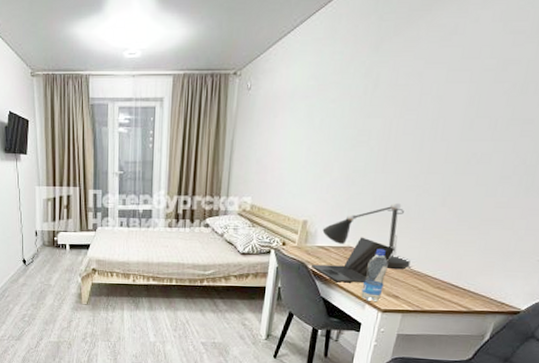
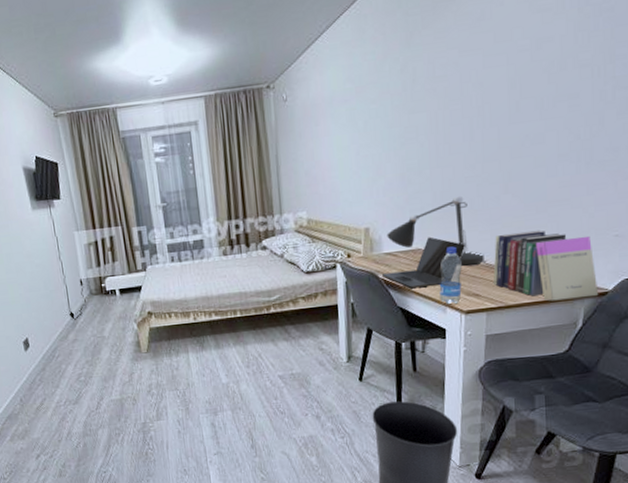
books: none [414,244,515,314] -> present [493,230,599,301]

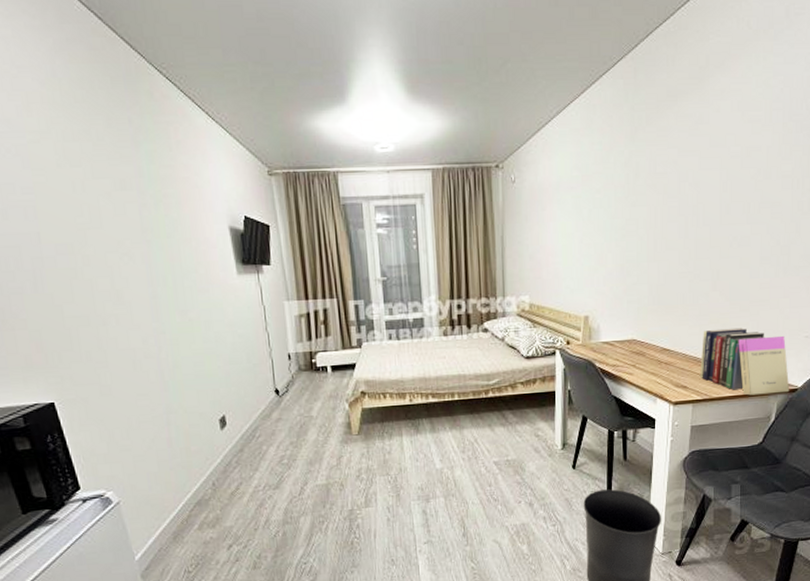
laptop: present [382,237,465,289] -> none [599,328,676,379]
desk lamp: present [386,196,487,266] -> none [605,290,695,358]
bottle: present [439,246,462,305] -> none [651,339,672,396]

